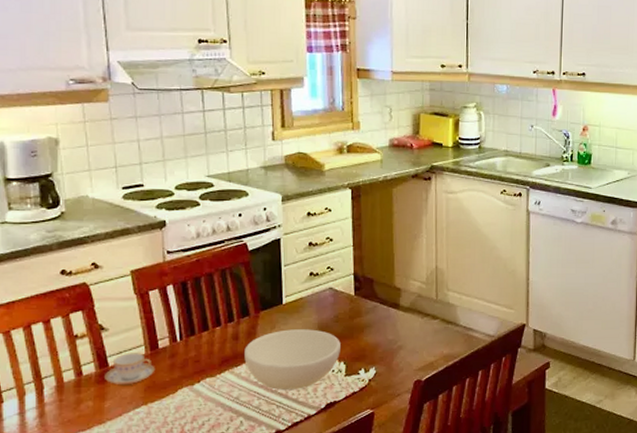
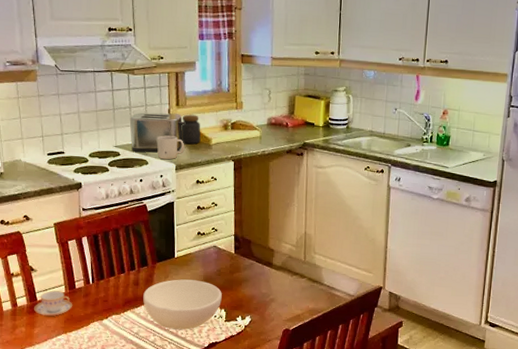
toaster: none [225,136,292,183] -> present [129,112,185,153]
mug: none [258,162,293,190] -> present [156,135,185,160]
jar: none [288,137,312,172] -> present [181,114,201,145]

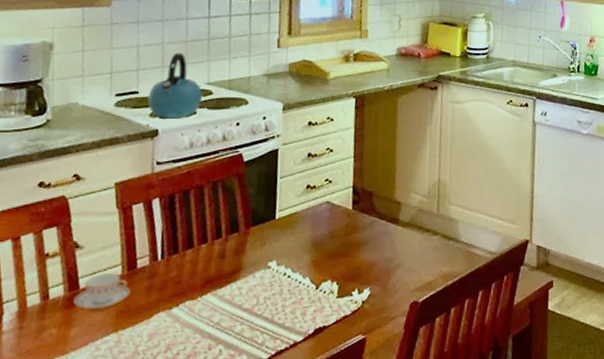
kettle: none [72,120,113,175] -> present [147,52,203,119]
toaster: present [129,112,185,153] -> none [227,43,297,91]
bowl: present [143,279,222,330] -> none [229,246,334,314]
mug: present [156,135,185,160] -> none [260,69,296,98]
jar: present [181,114,201,145] -> none [291,44,317,80]

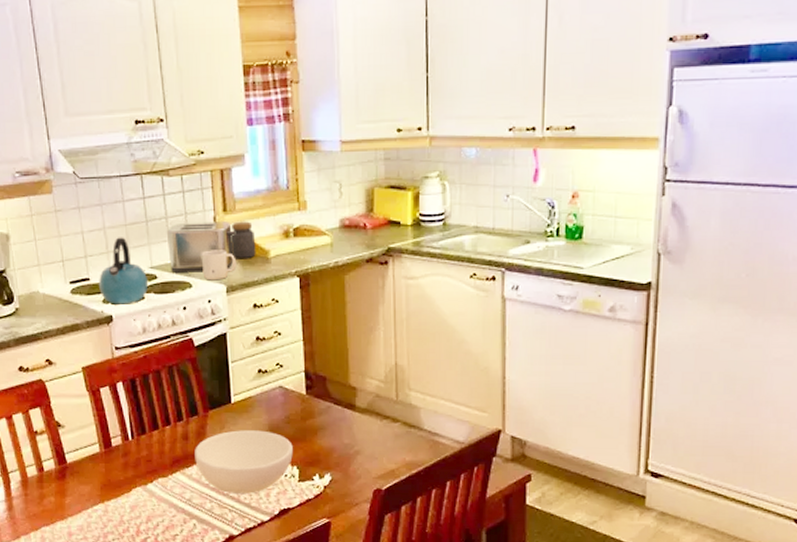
teacup: present [73,273,131,310] -> none [64,450,110,483]
toaster: none [227,43,297,91] -> present [166,221,235,274]
bowl: none [229,246,334,314] -> present [195,430,293,494]
mug: none [260,69,296,98] -> present [201,250,237,281]
jar: none [291,44,317,80] -> present [231,221,256,259]

